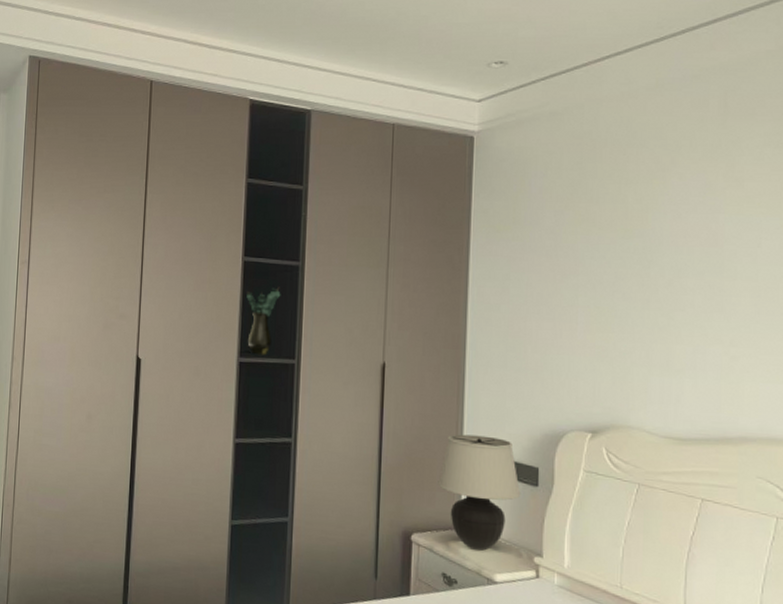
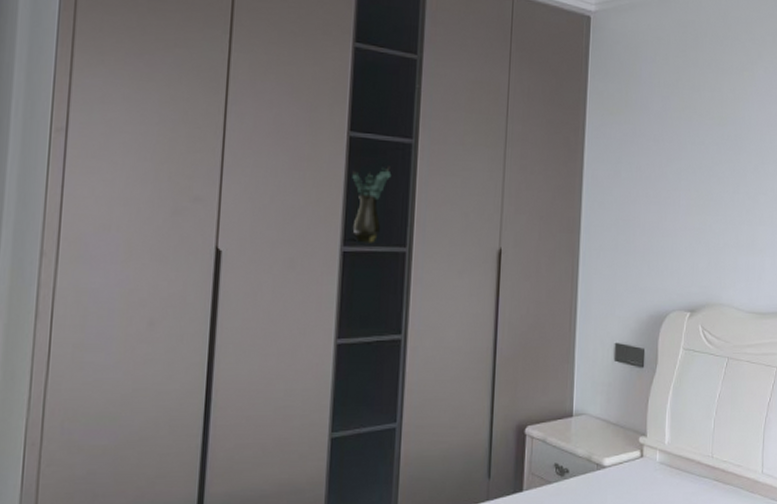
table lamp: present [438,434,521,551] -> none [551,320,629,436]

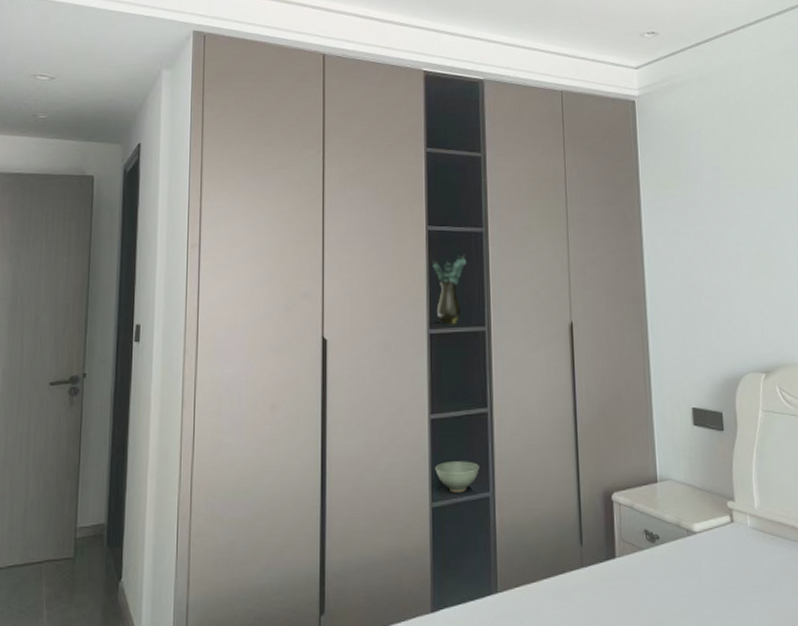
bowl: none [338,390,387,423] -> present [435,461,479,493]

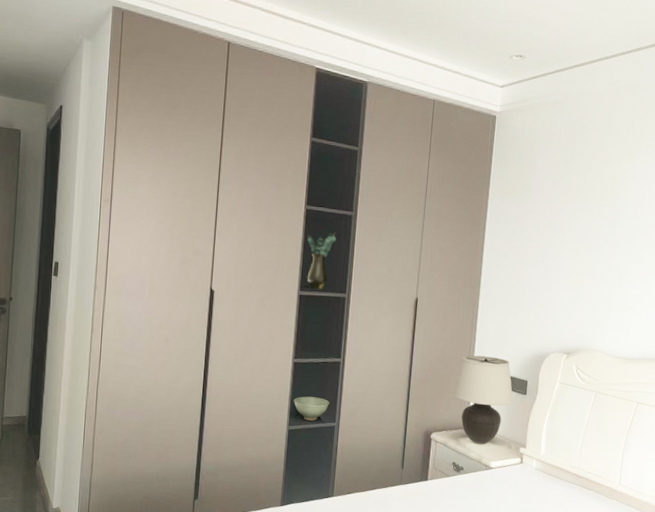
table lamp: none [632,386,710,502] -> present [453,355,514,444]

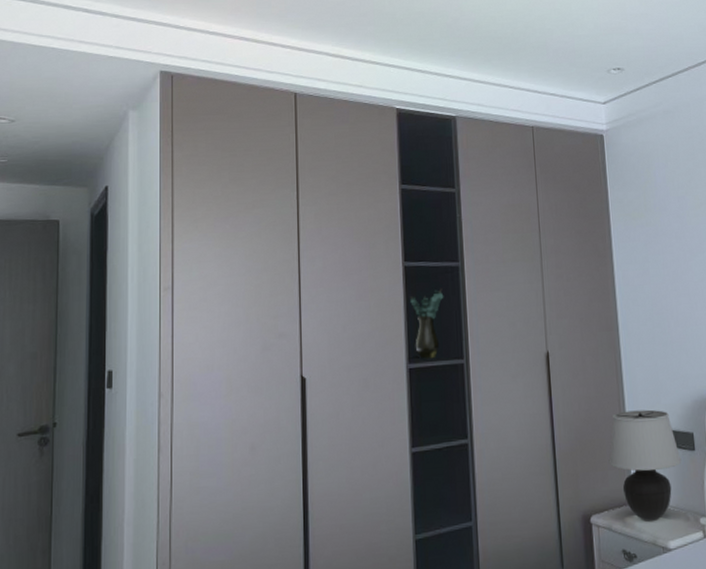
bowl: present [294,396,329,421] -> none [418,492,461,524]

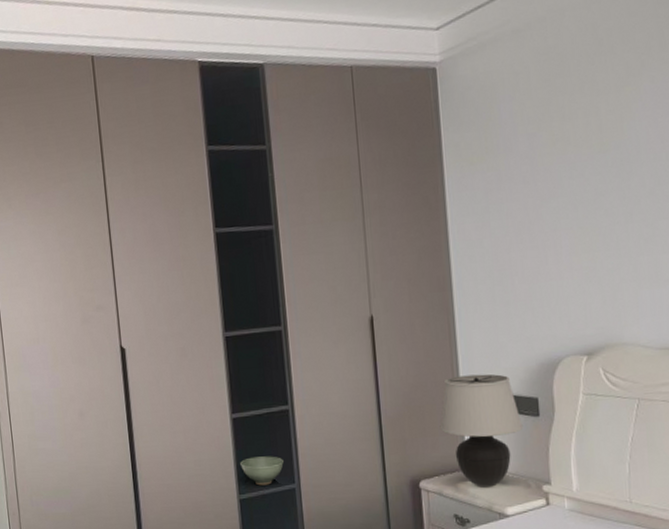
vase: present [410,288,444,359] -> none [223,253,259,327]
bowl: none [418,492,461,524] -> present [240,456,284,486]

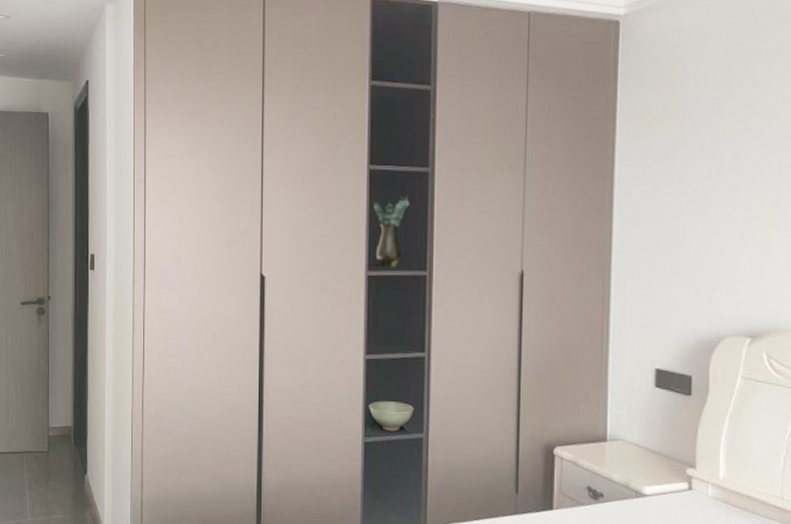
vase: none [223,253,259,327] -> present [373,195,410,268]
table lamp: present [439,374,524,488] -> none [582,343,673,463]

